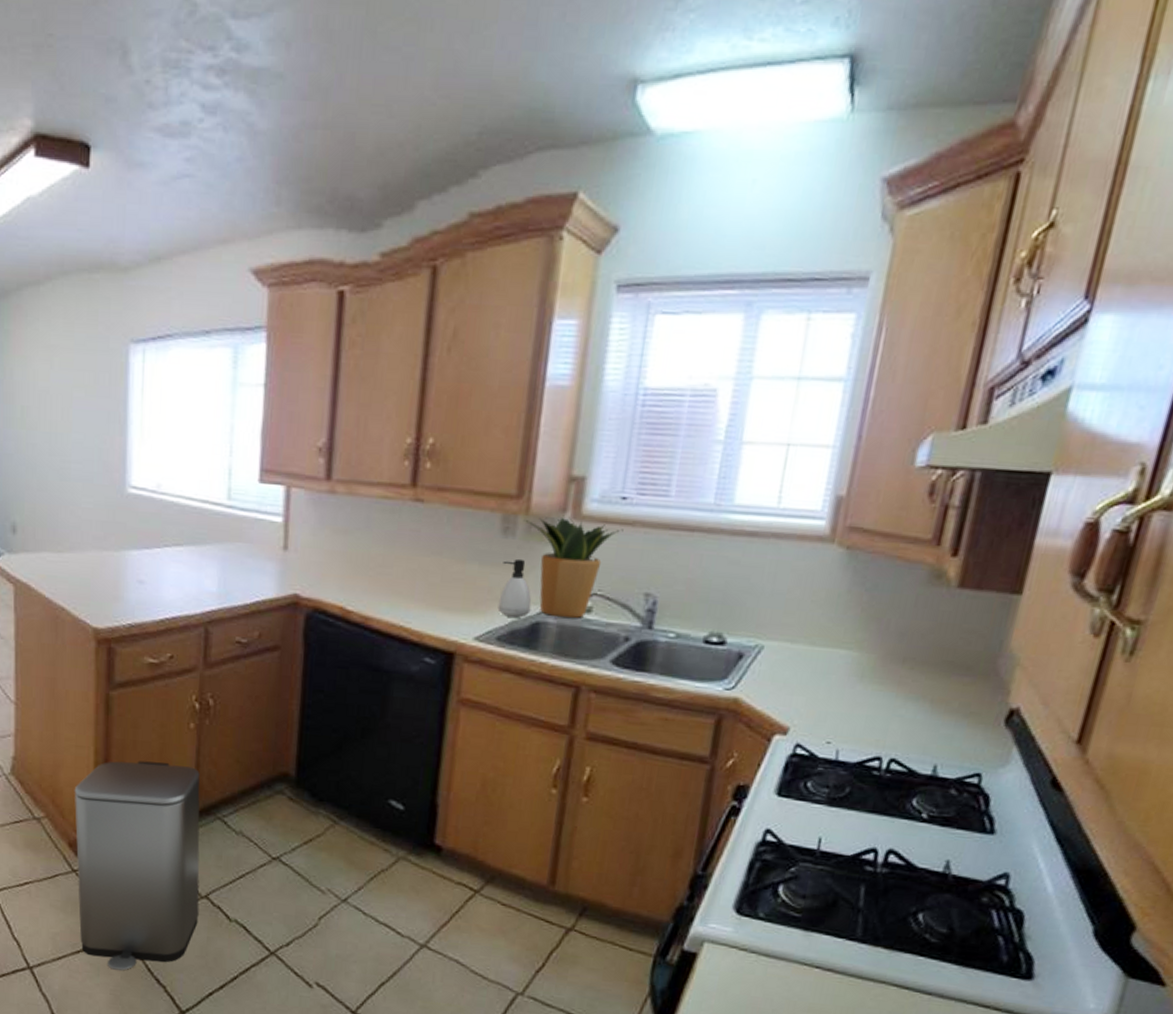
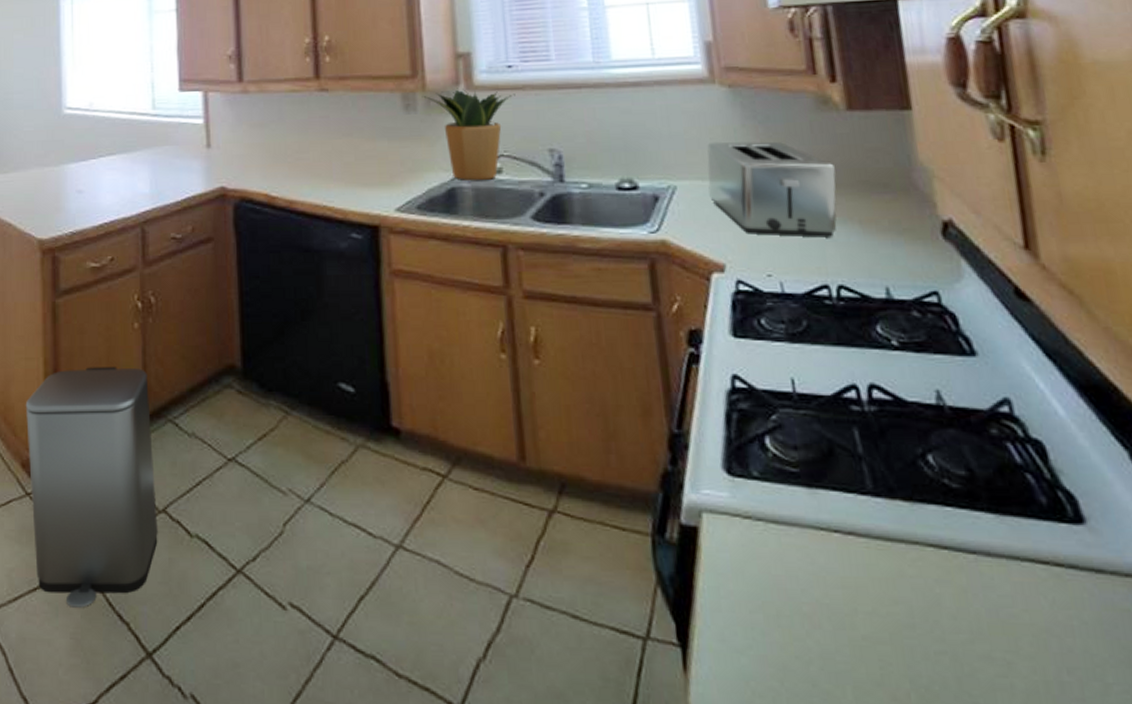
soap dispenser: present [497,558,532,618] -> none [410,131,444,186]
toaster: none [794,604,926,713] -> present [707,141,837,238]

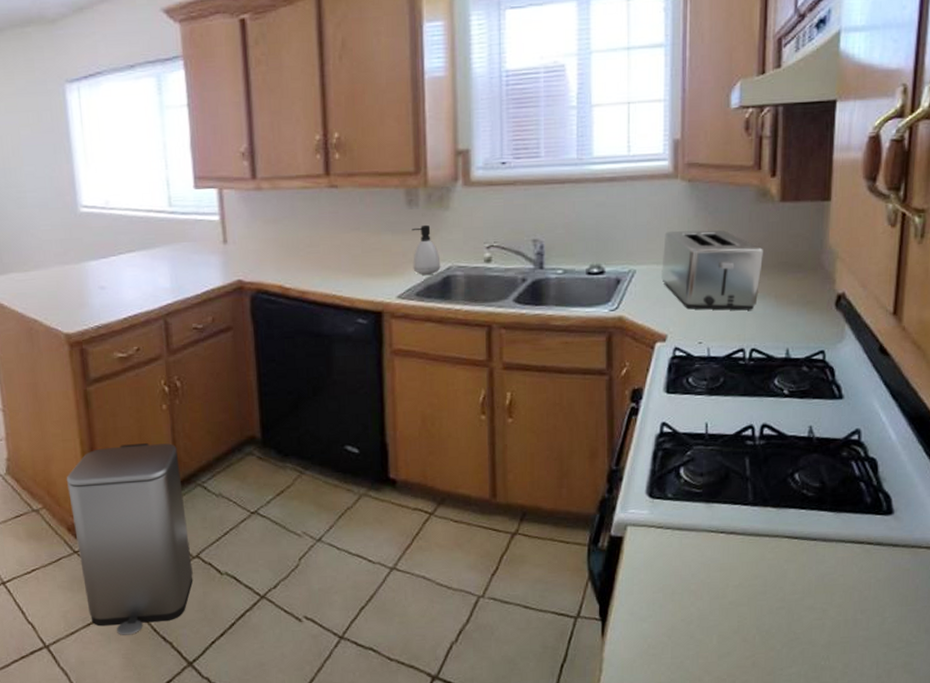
soap dispenser: none [410,131,444,186] -> present [412,224,441,275]
potted plant: present [421,88,515,181] -> none [423,183,507,270]

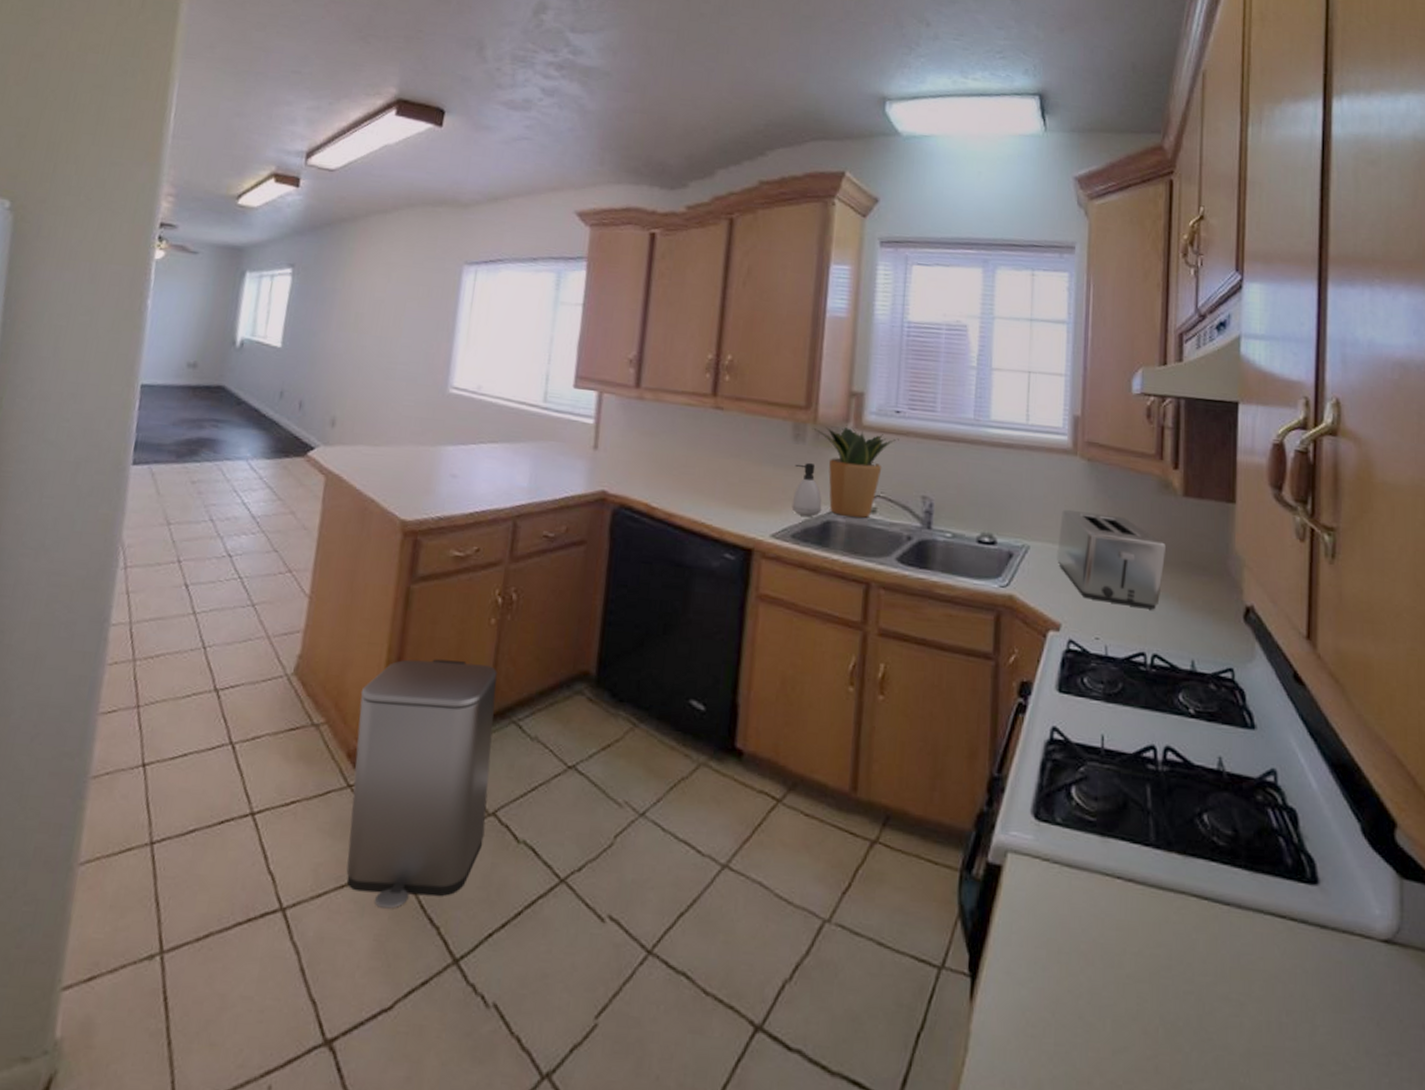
potted plant: none [423,183,507,270] -> present [812,425,899,519]

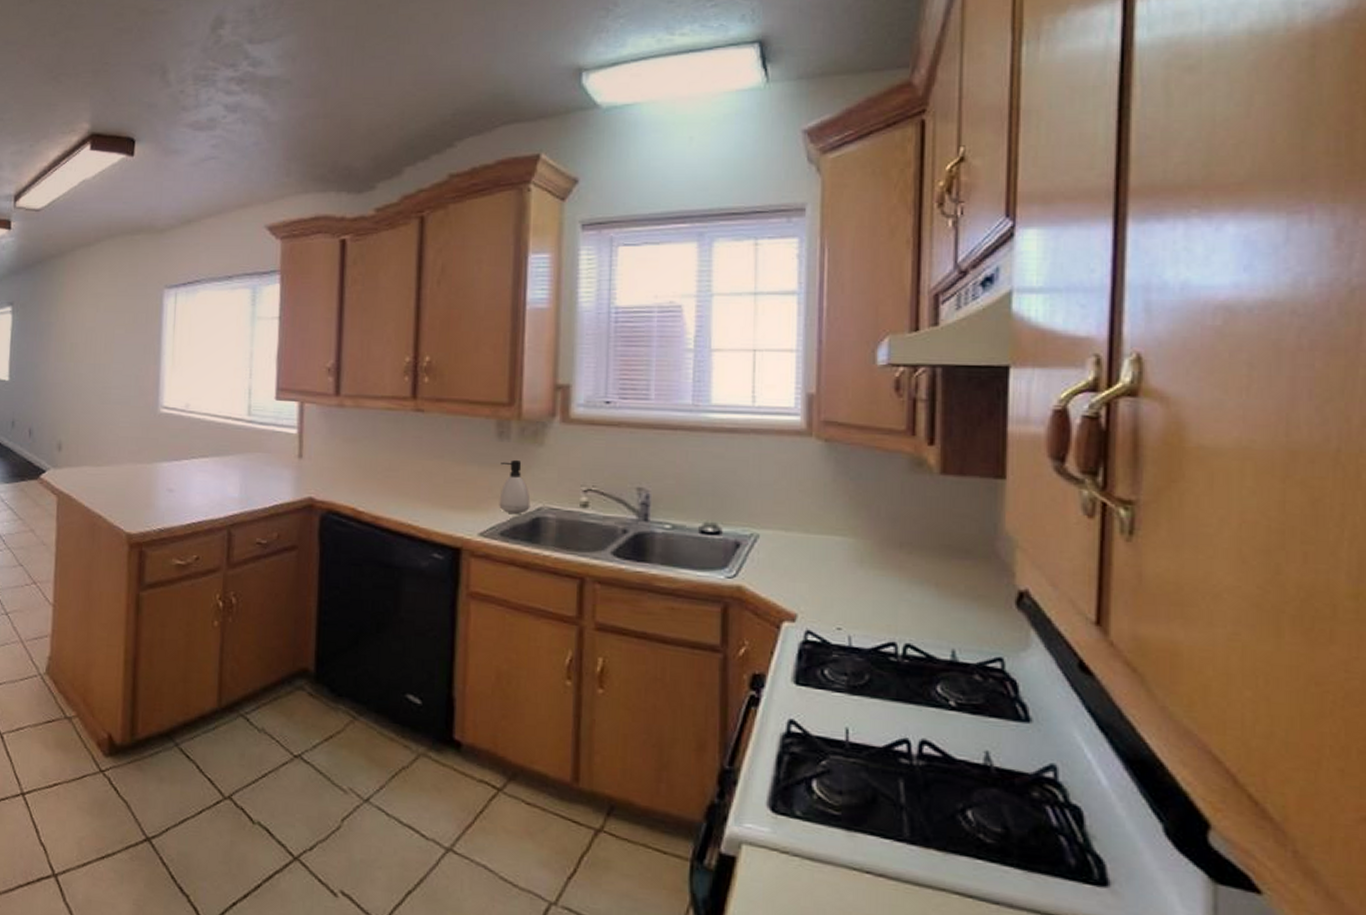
pedal bin: present [346,659,497,909] -> none [104,659,224,878]
potted plant: present [812,425,899,519] -> none [516,419,610,514]
toaster: present [1057,509,1166,610] -> none [791,494,919,597]

